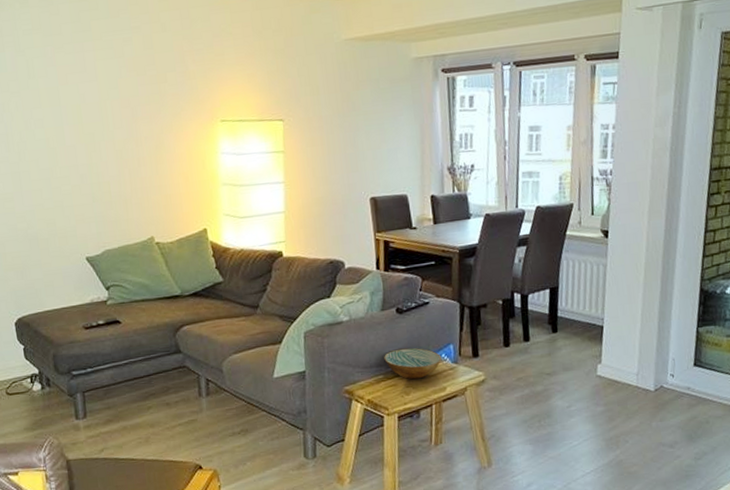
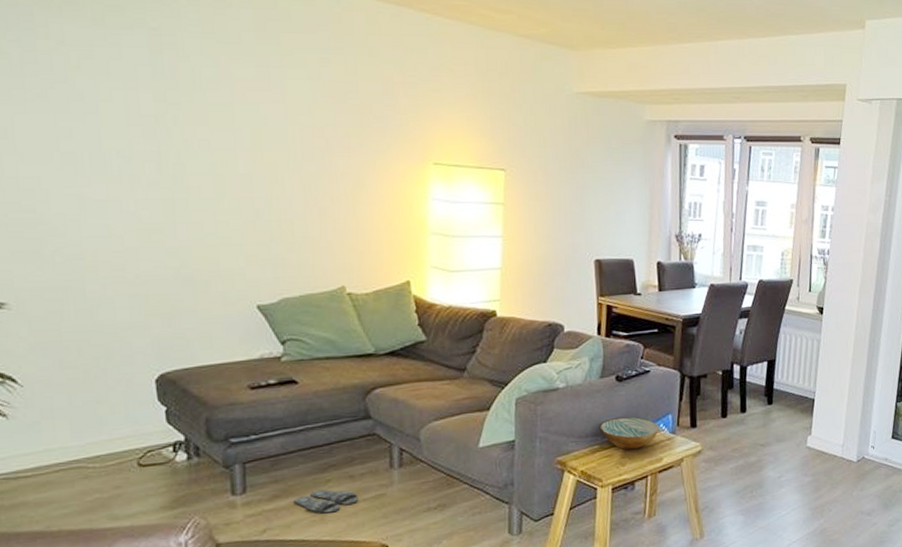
slippers: none [123,415,175,437] -> present [294,489,359,514]

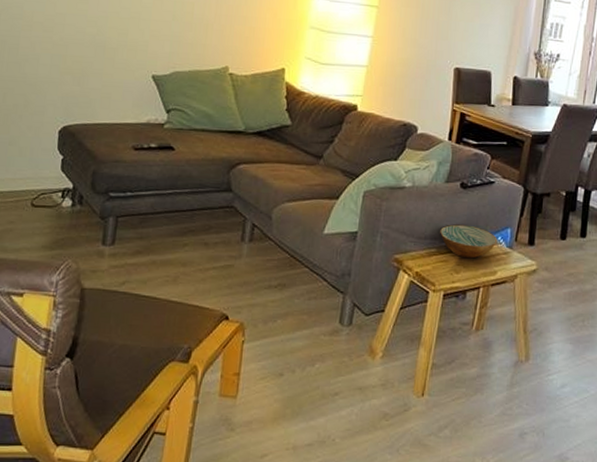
slippers: present [294,489,359,514] -> none [153,251,209,276]

